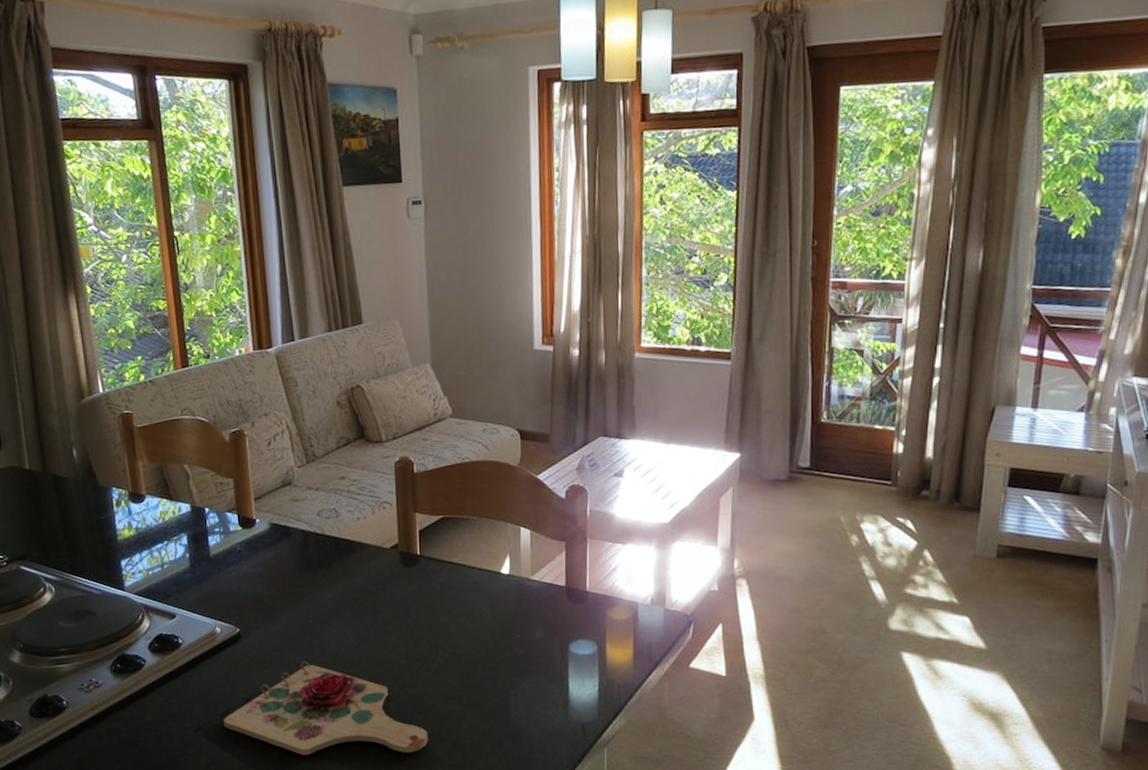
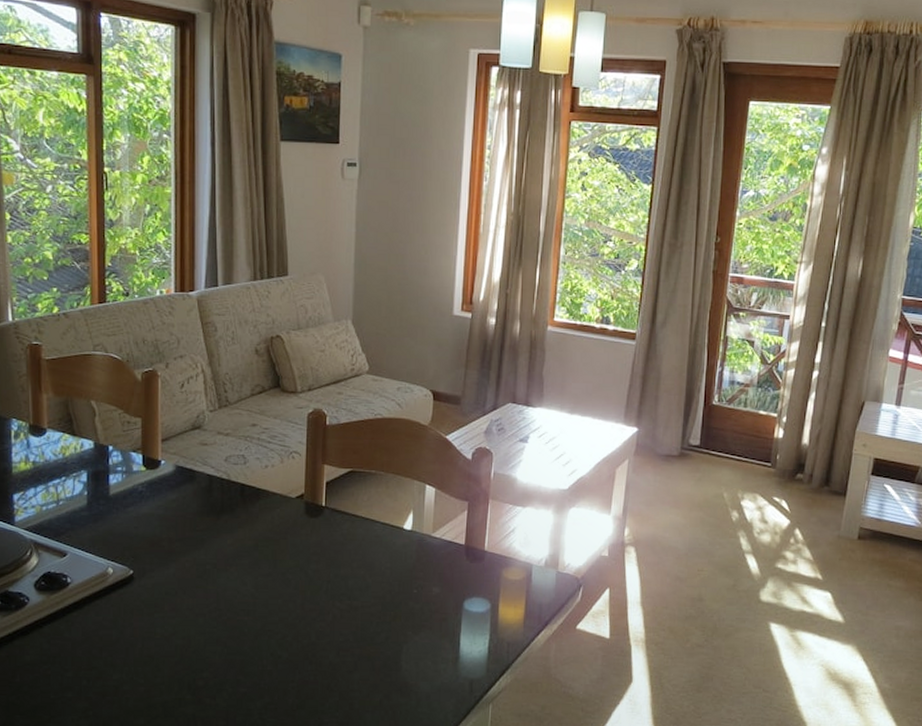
cutting board: present [223,660,428,756] -> none [106,606,317,703]

